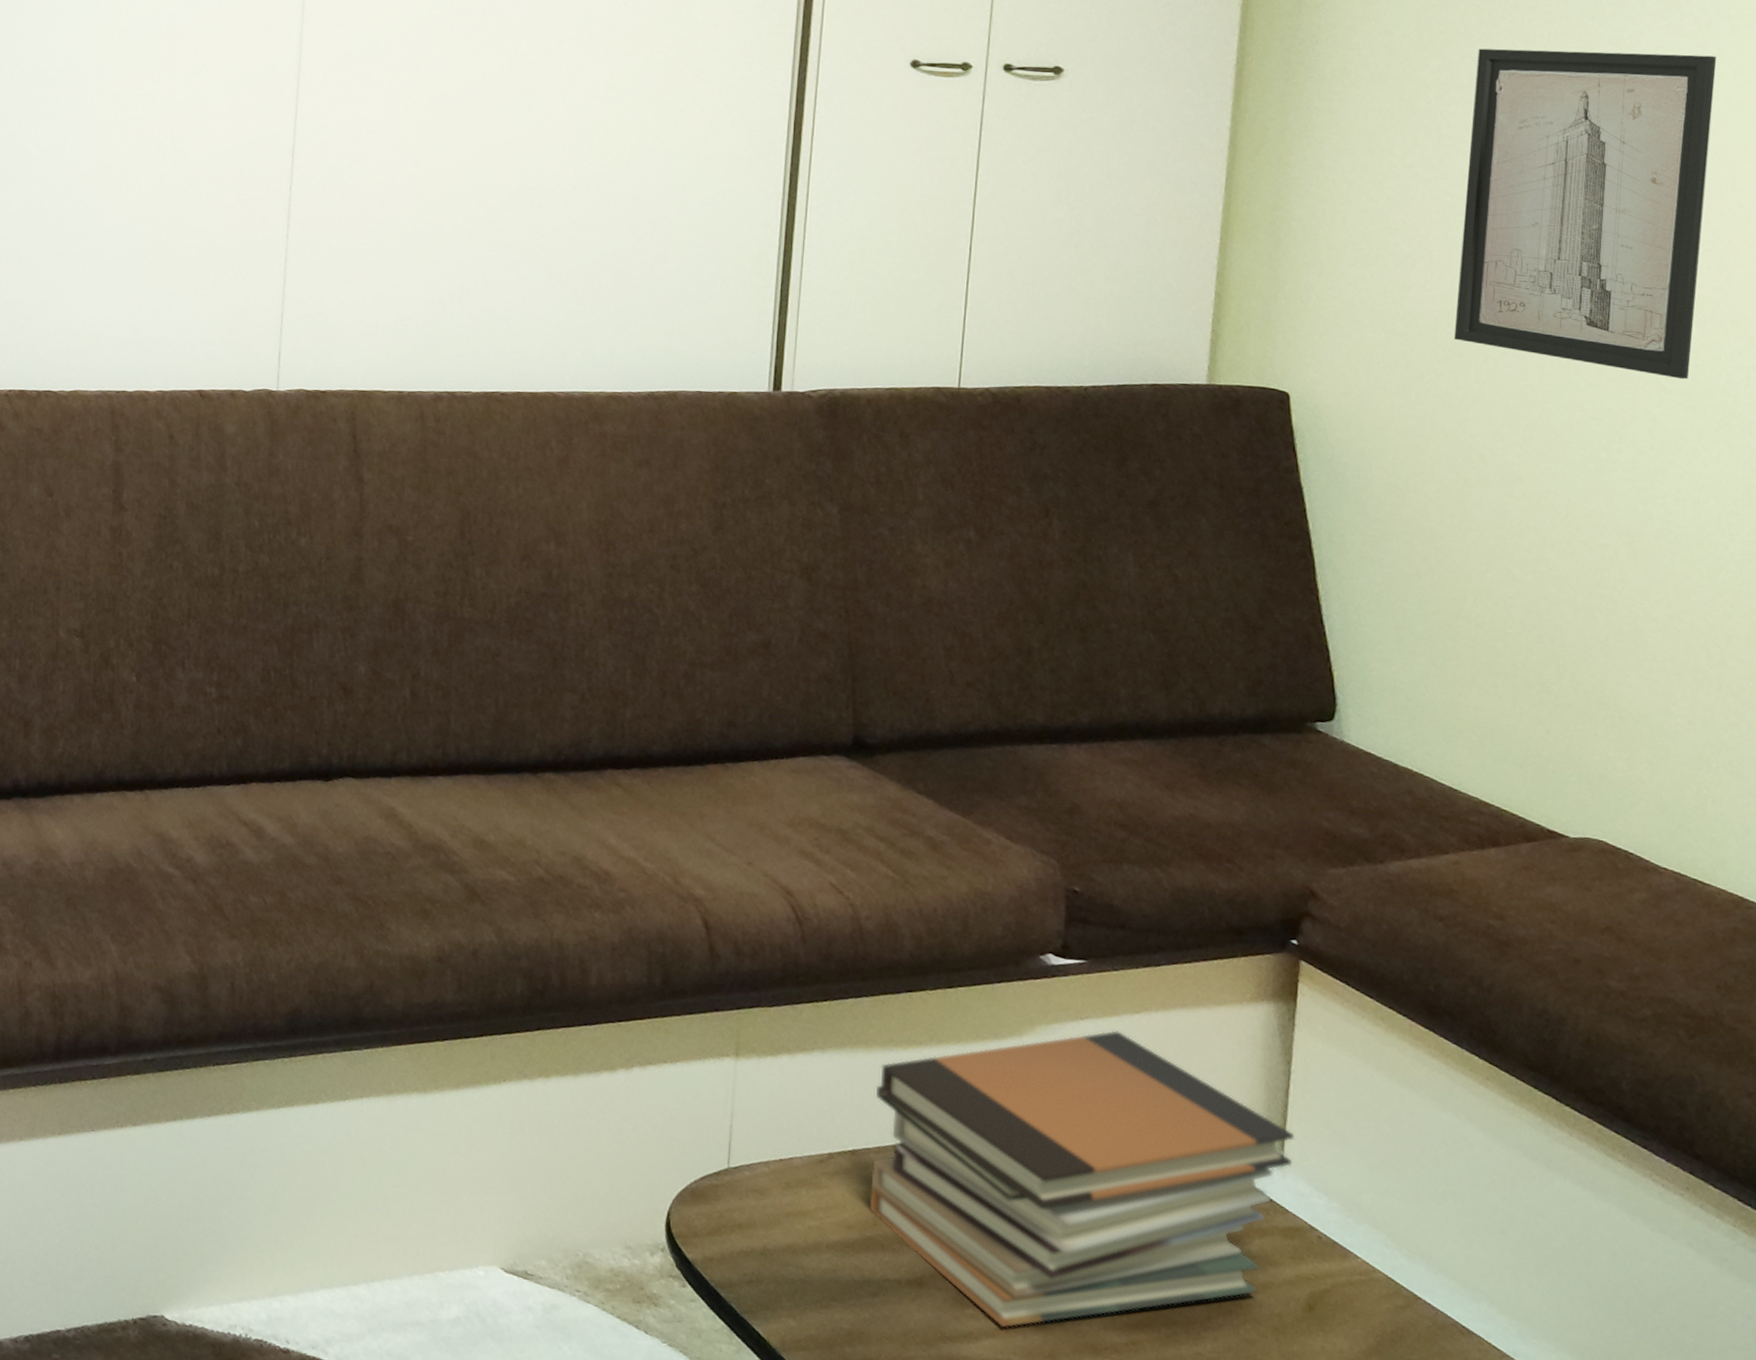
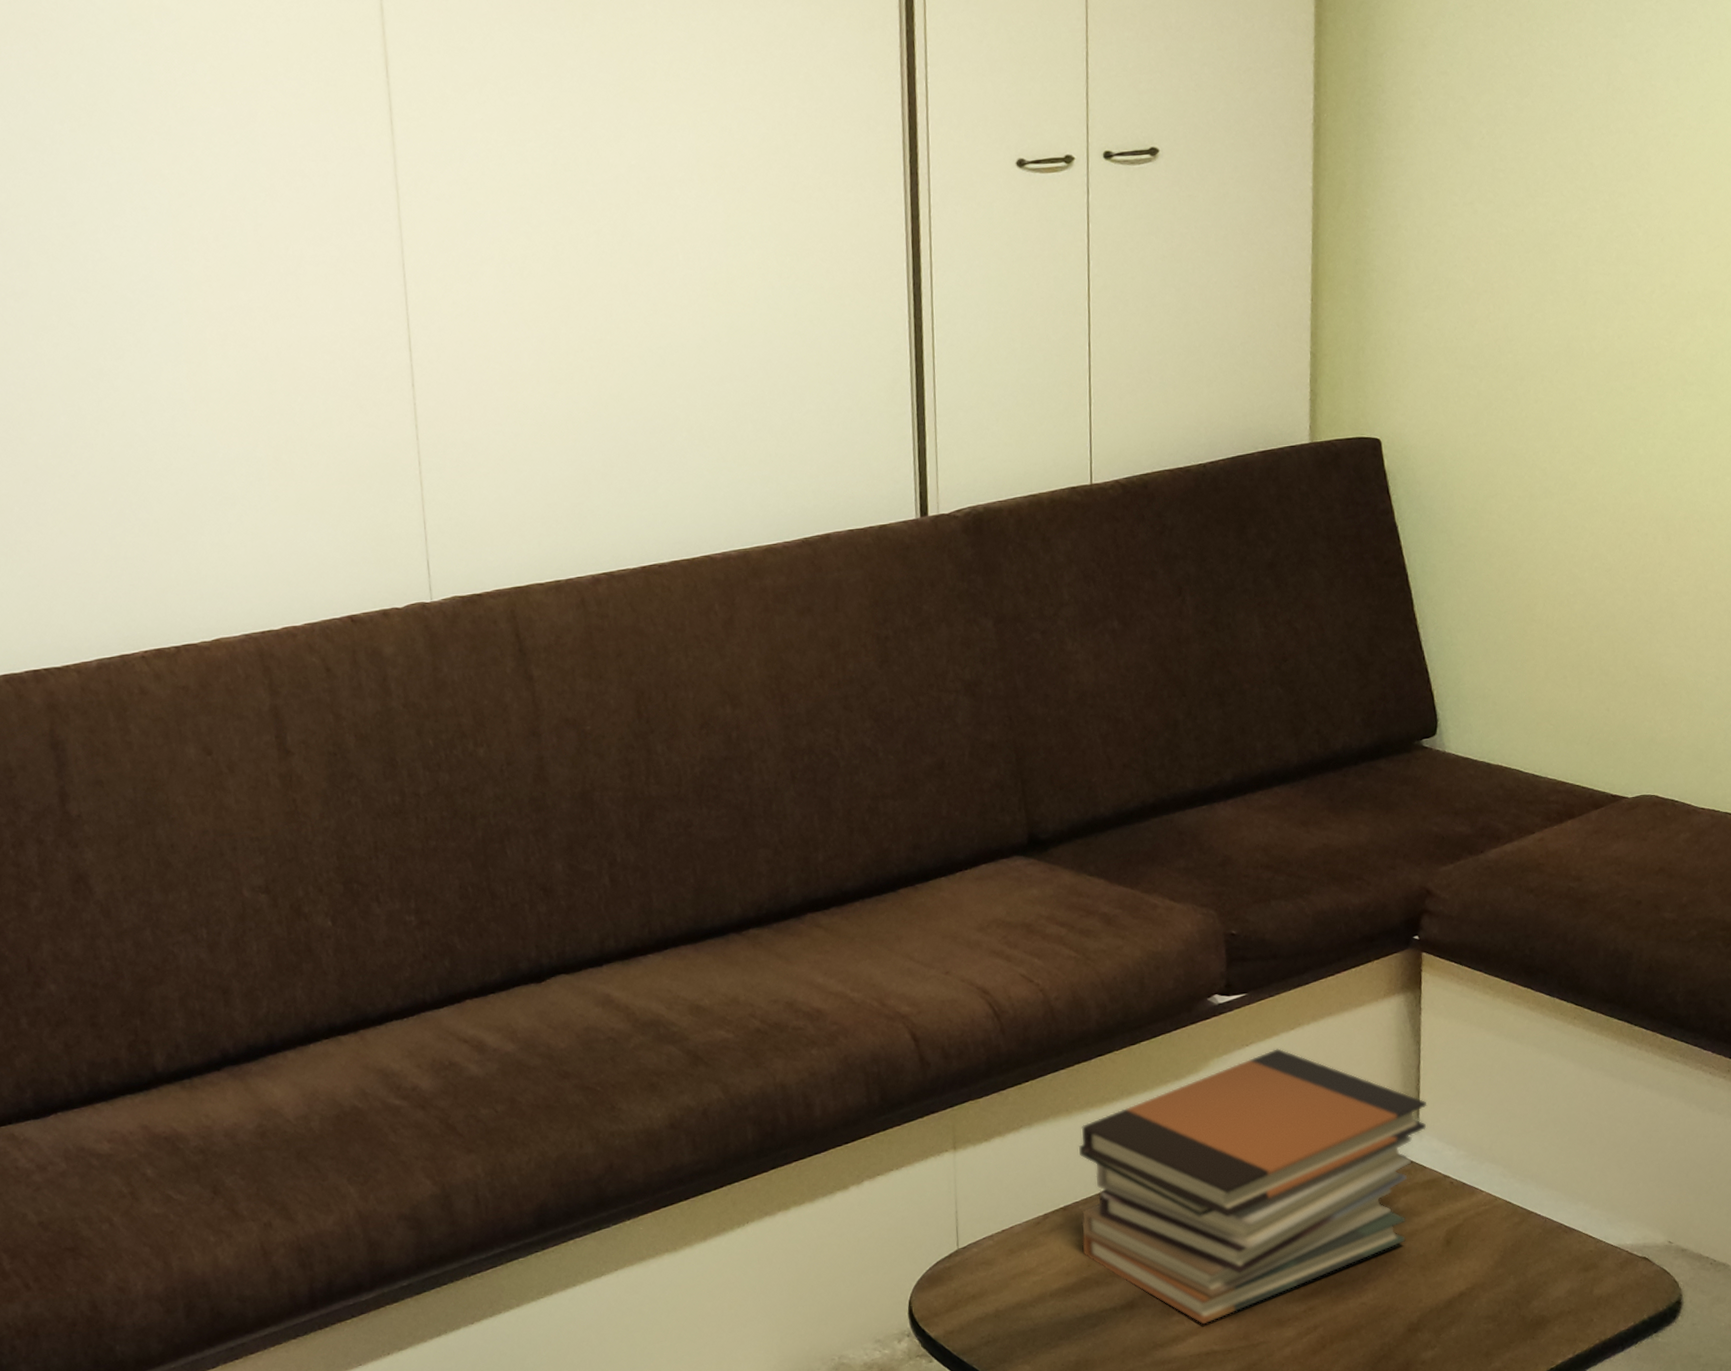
wall art: present [1453,48,1717,380] -> none [1515,59,1719,371]

